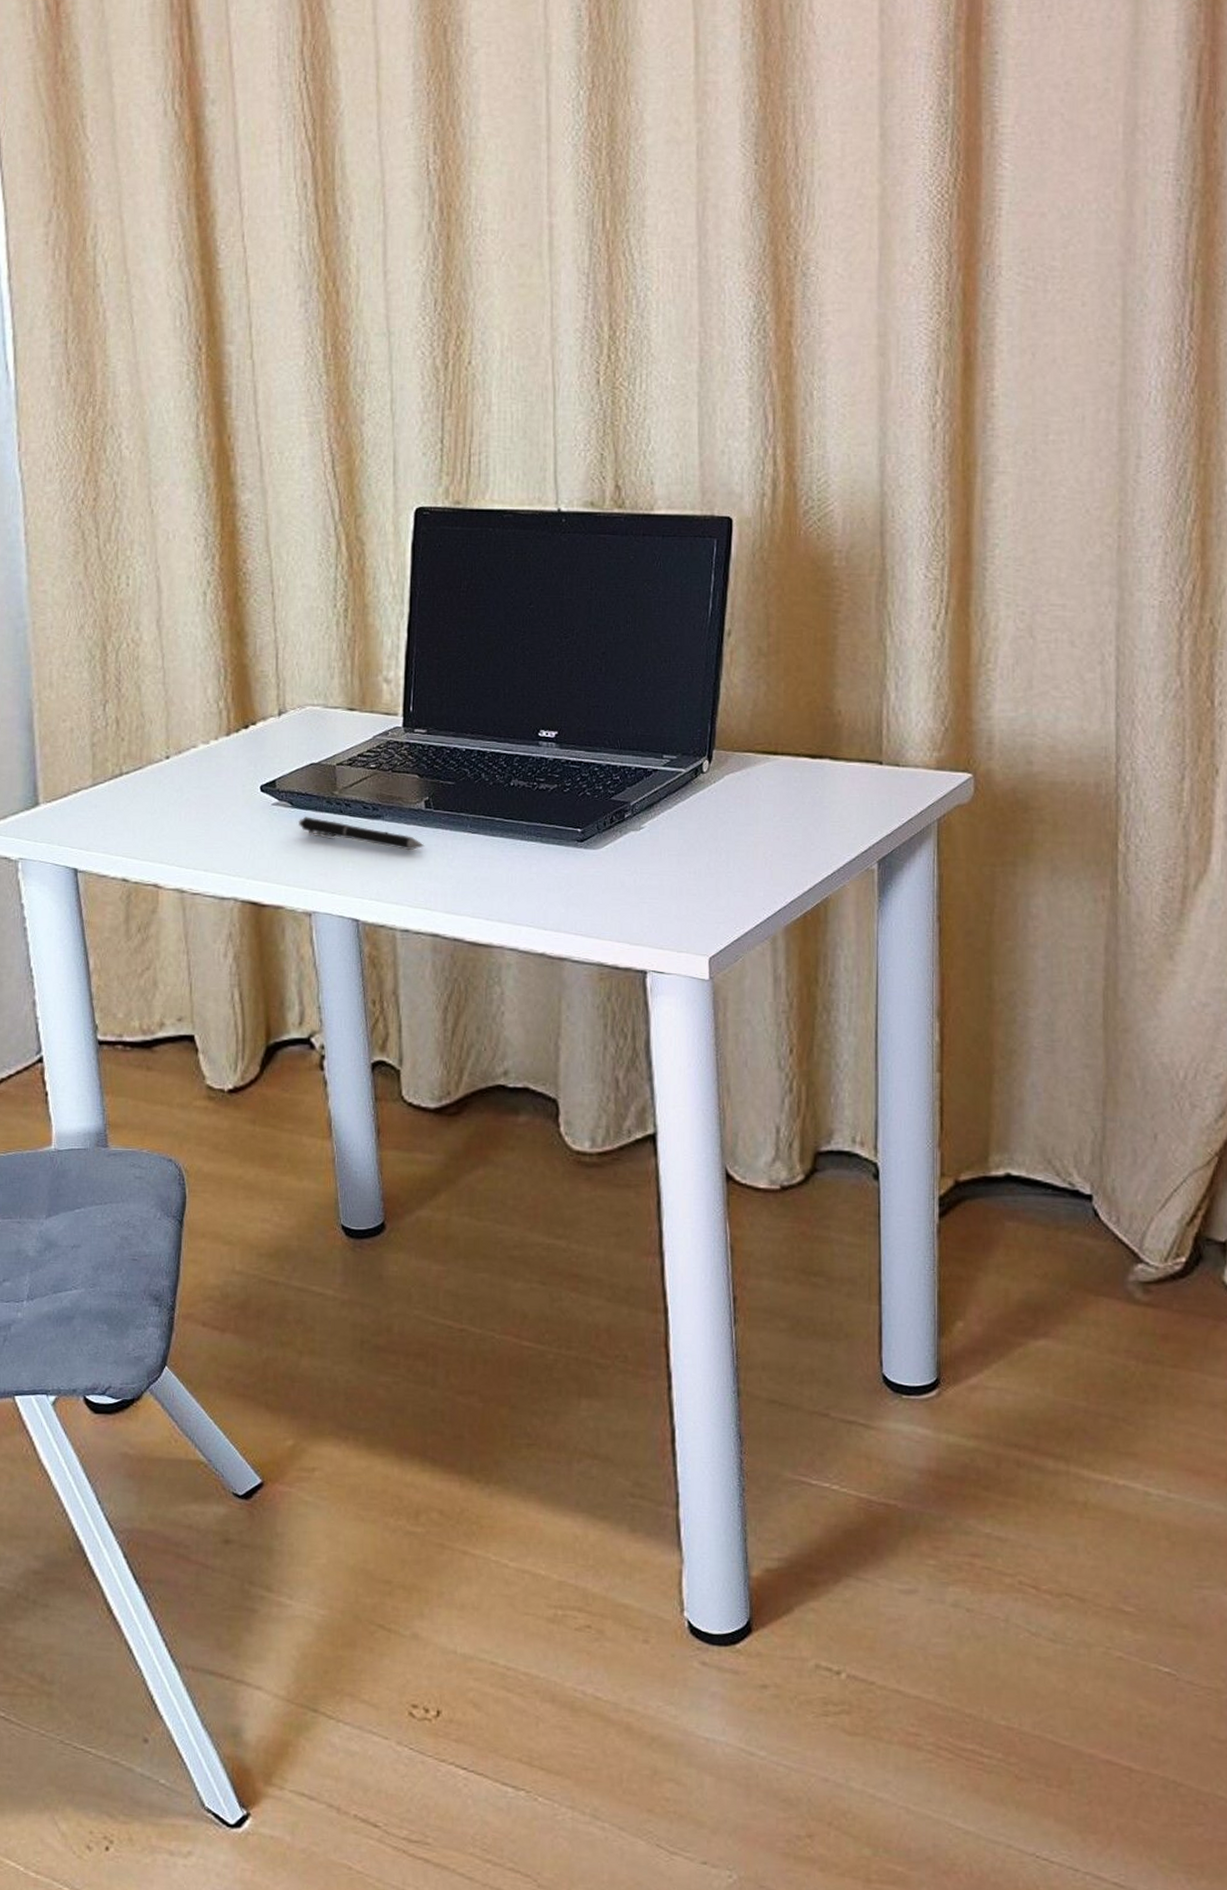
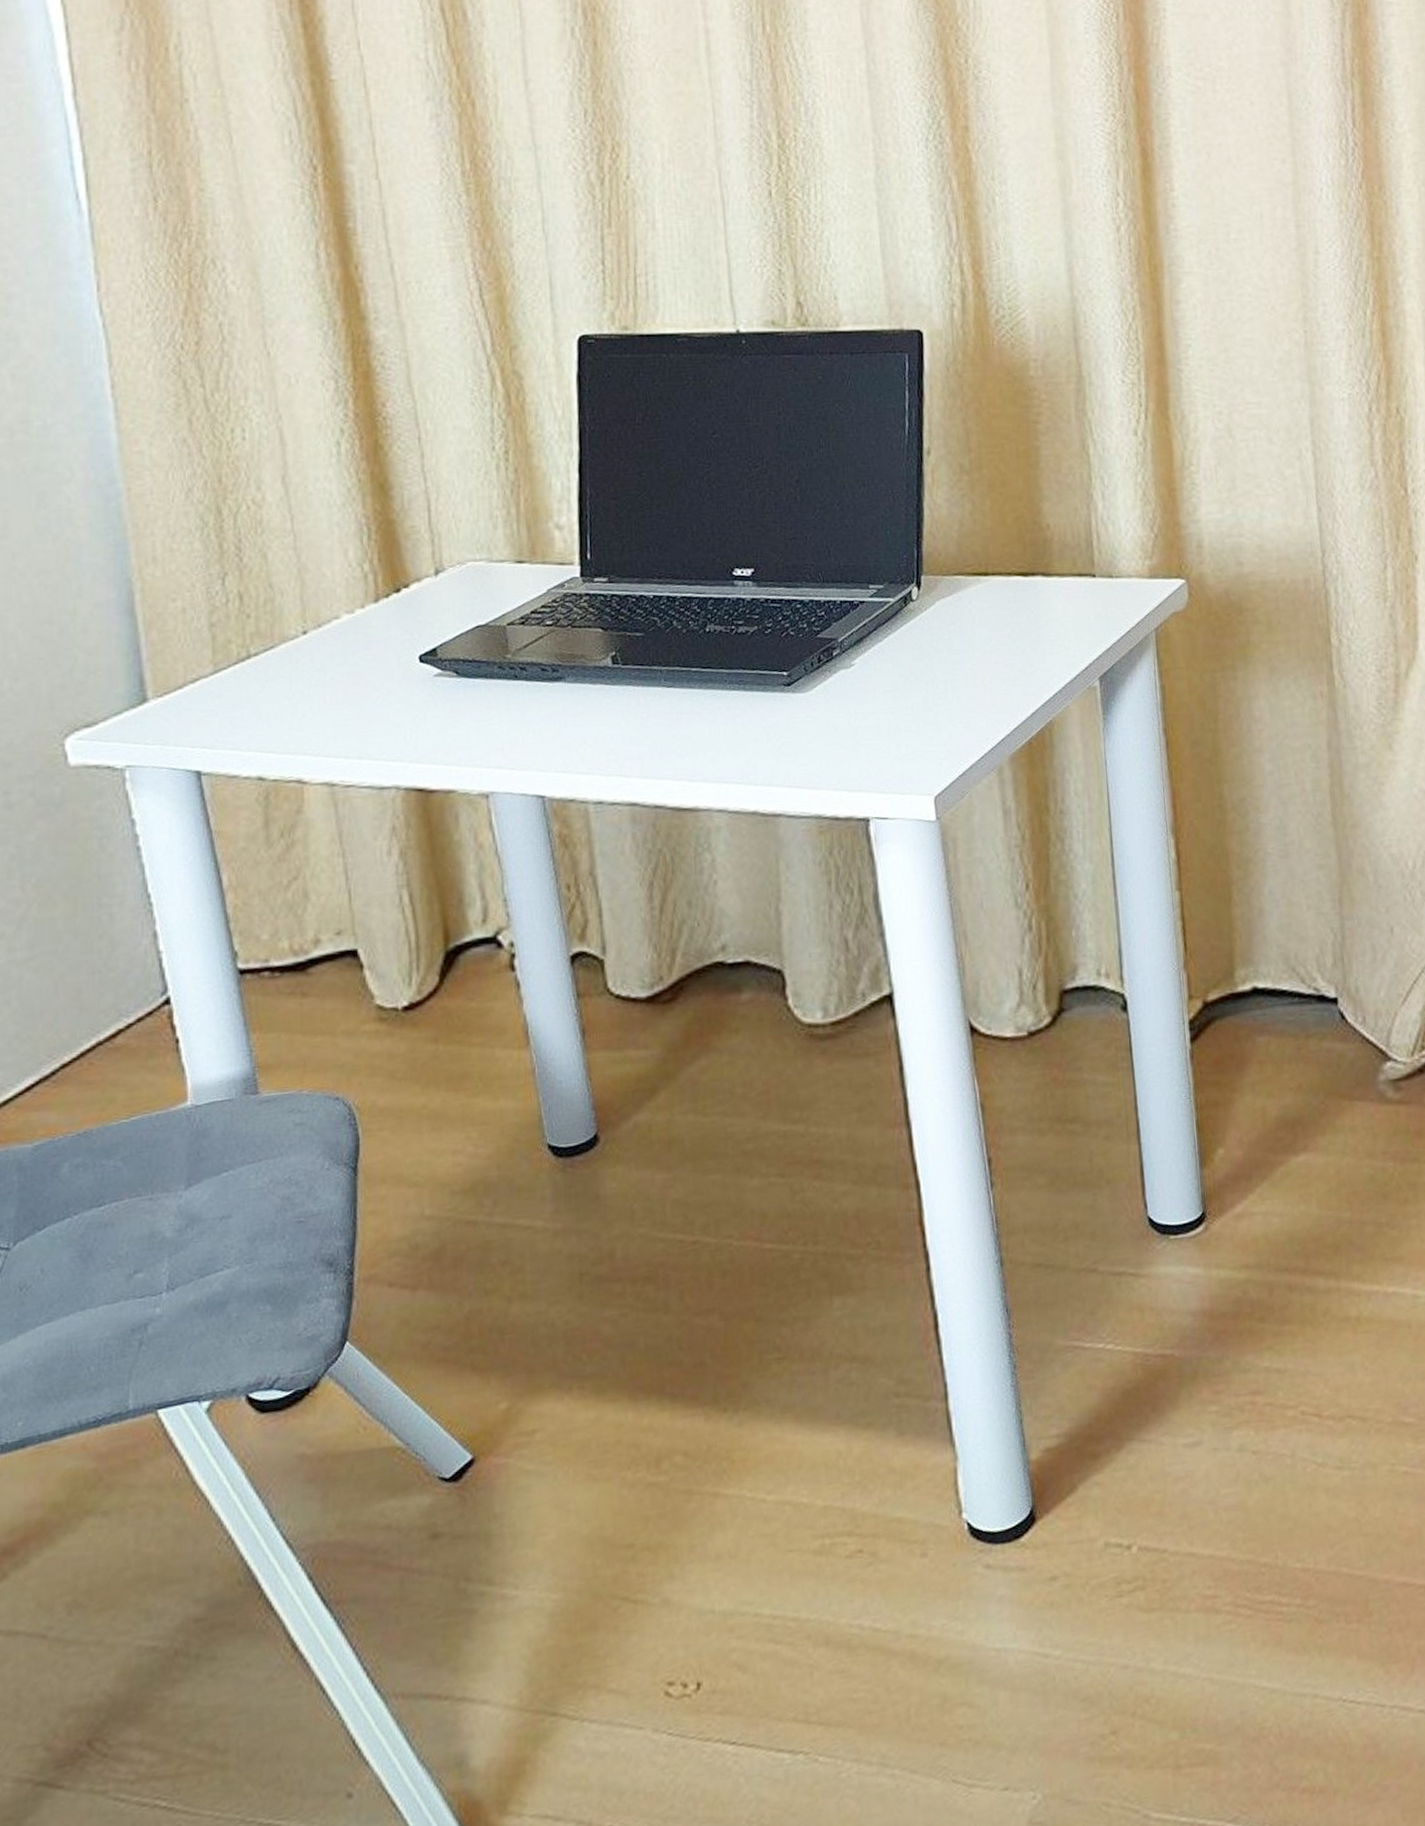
pen: present [299,817,425,851] -> none [467,686,615,714]

